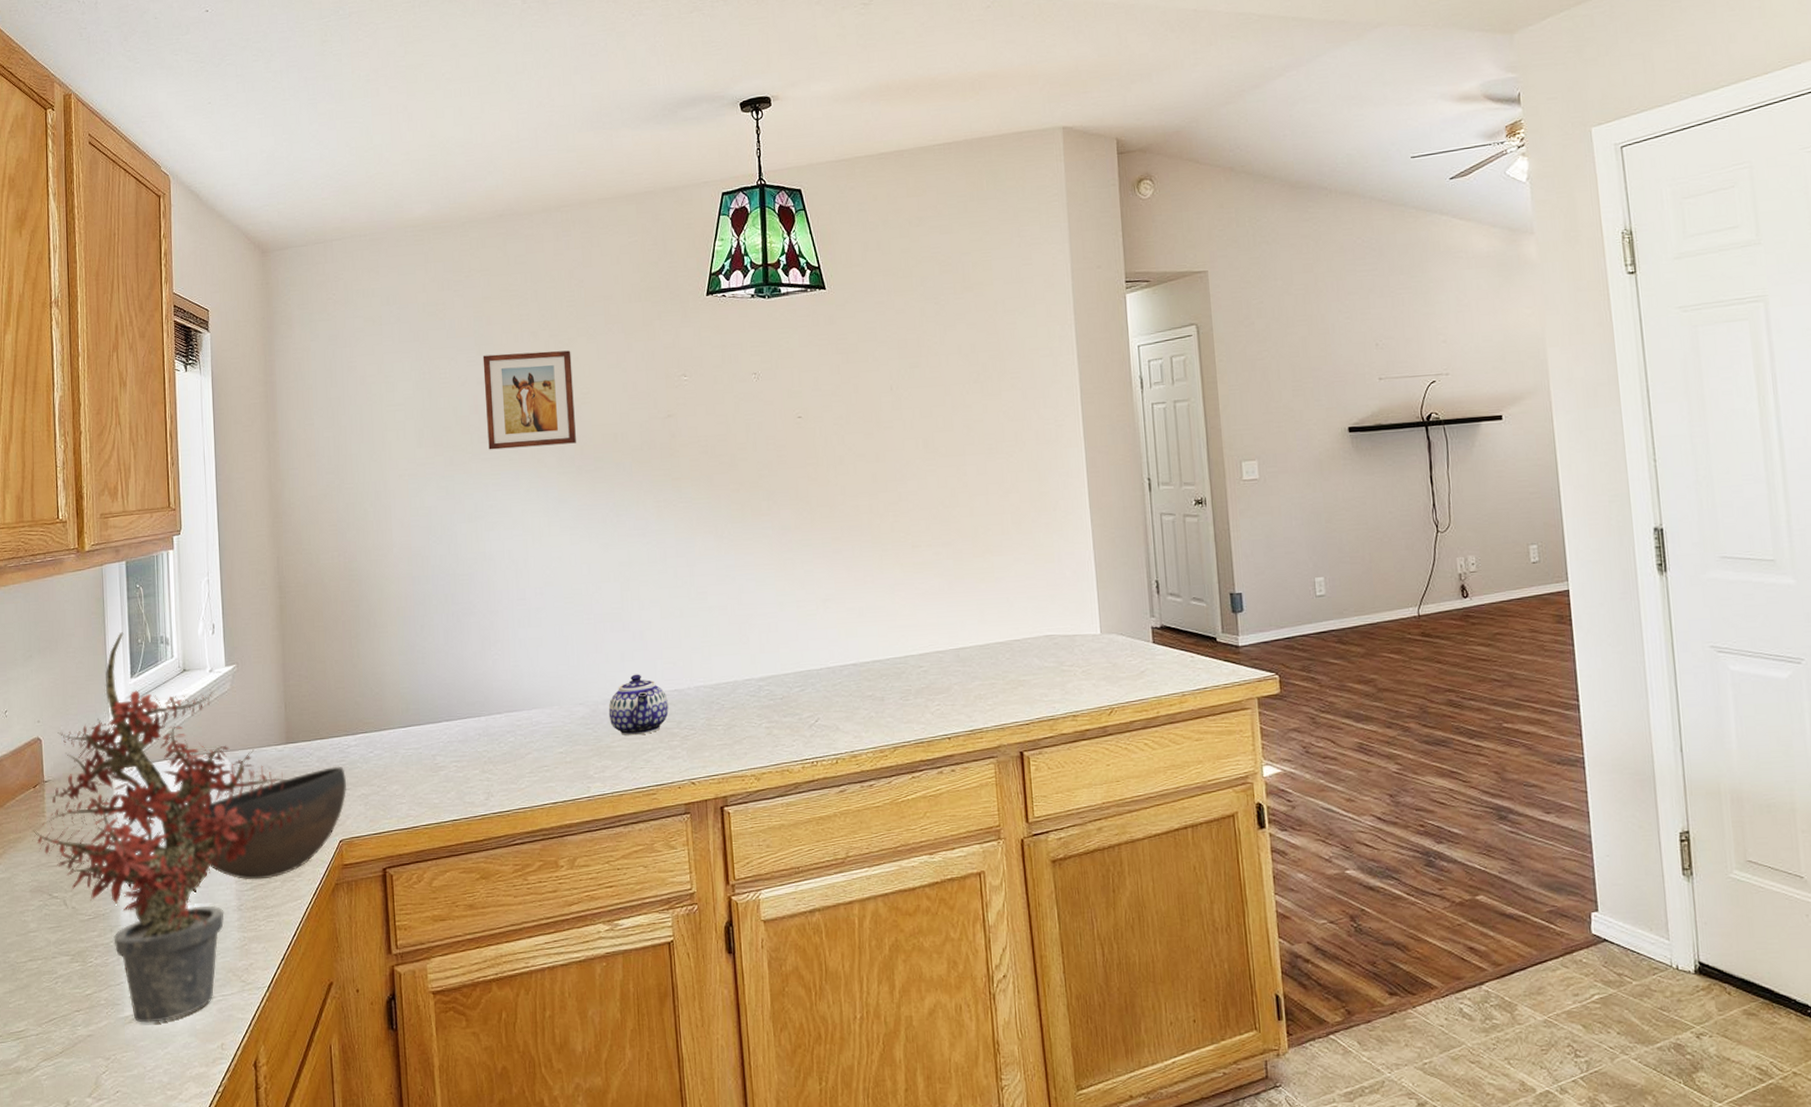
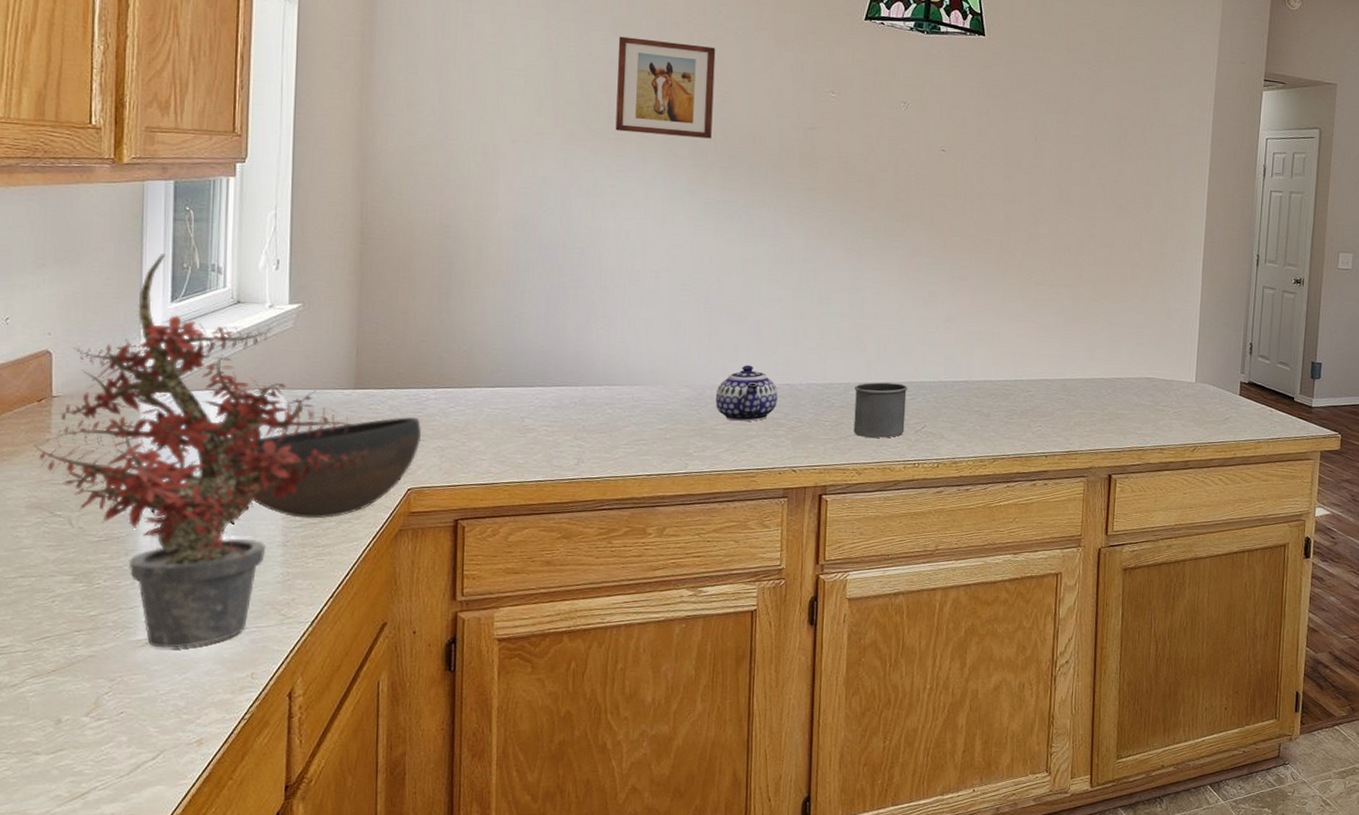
mug: none [742,675,798,739] -> present [853,382,908,438]

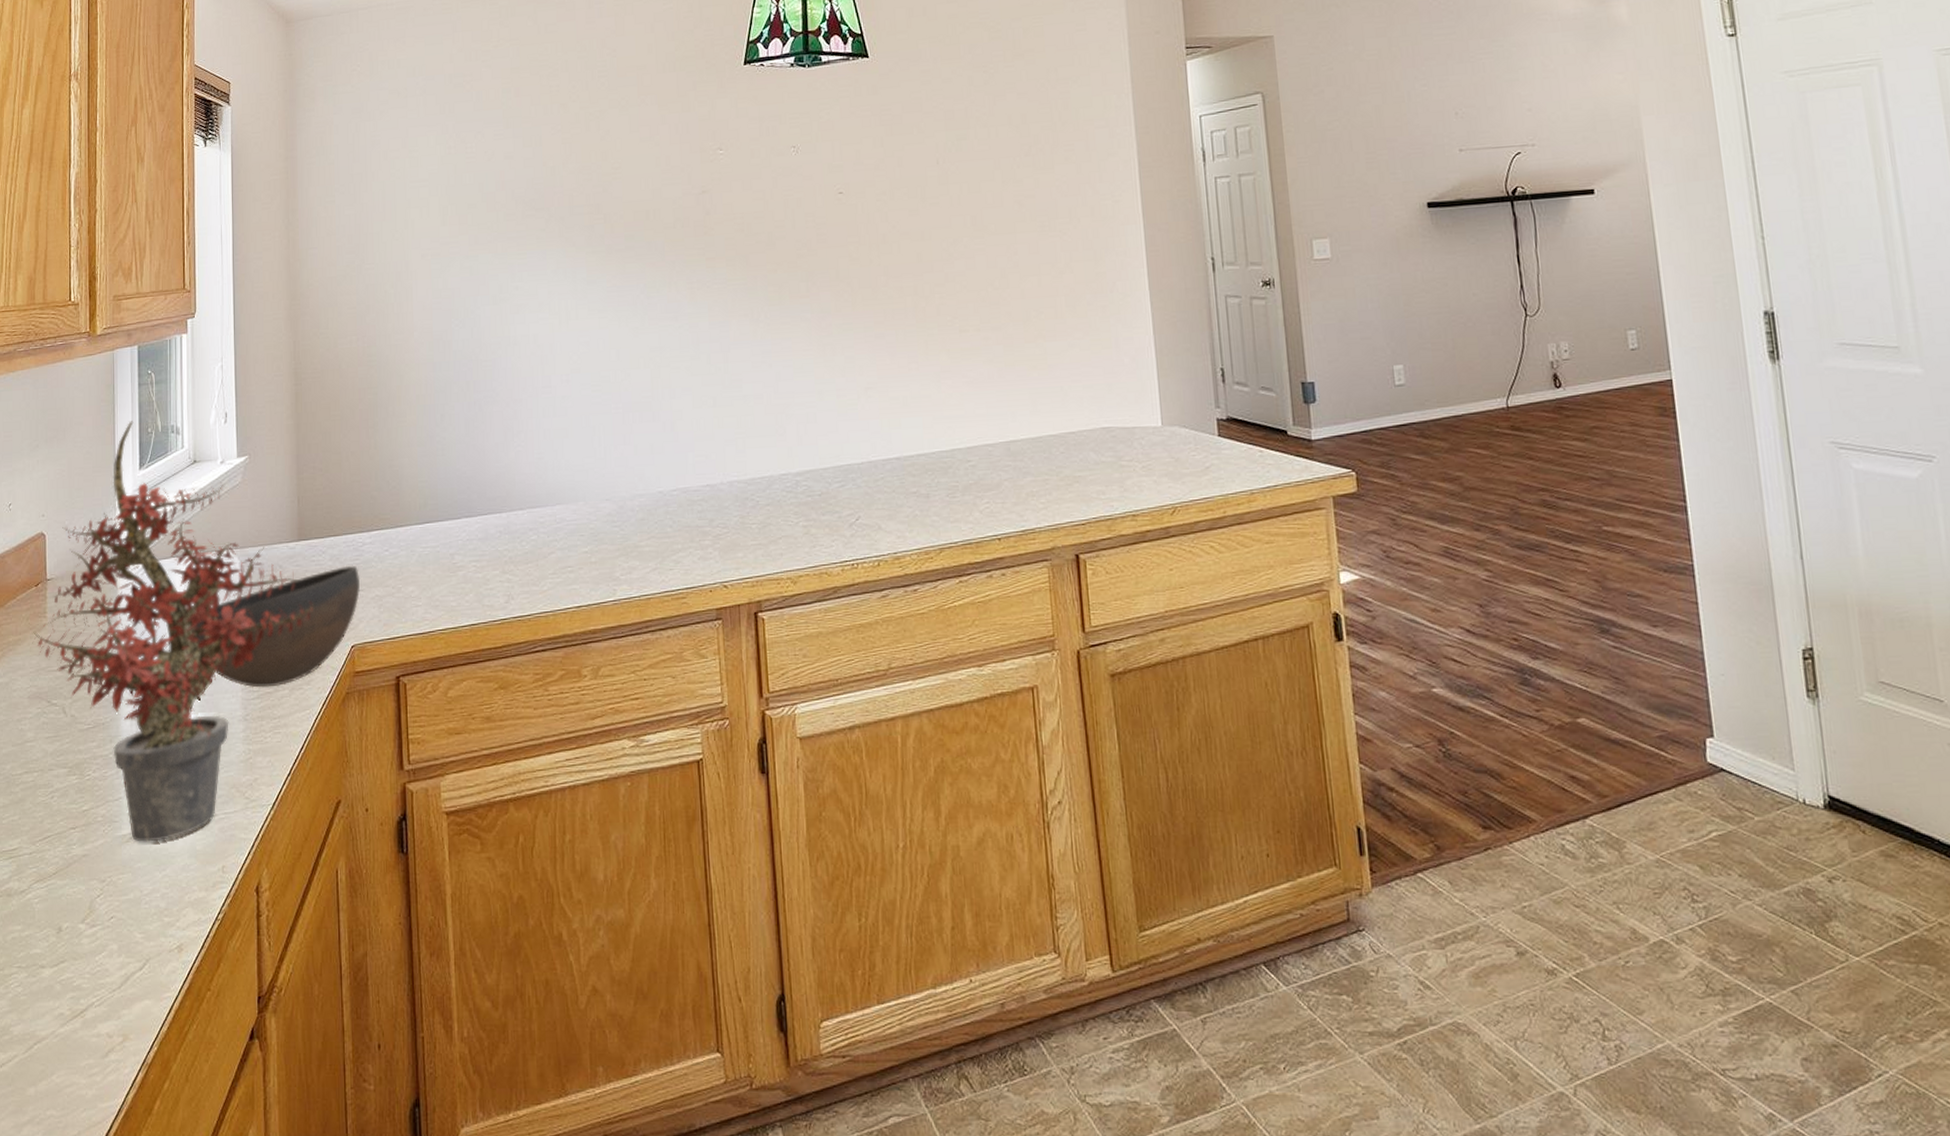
wall art: present [615,36,716,139] -> none [510,123,606,228]
teapot: present [715,365,778,422] -> none [636,467,700,535]
mug: present [853,382,908,438] -> none [778,469,837,538]

